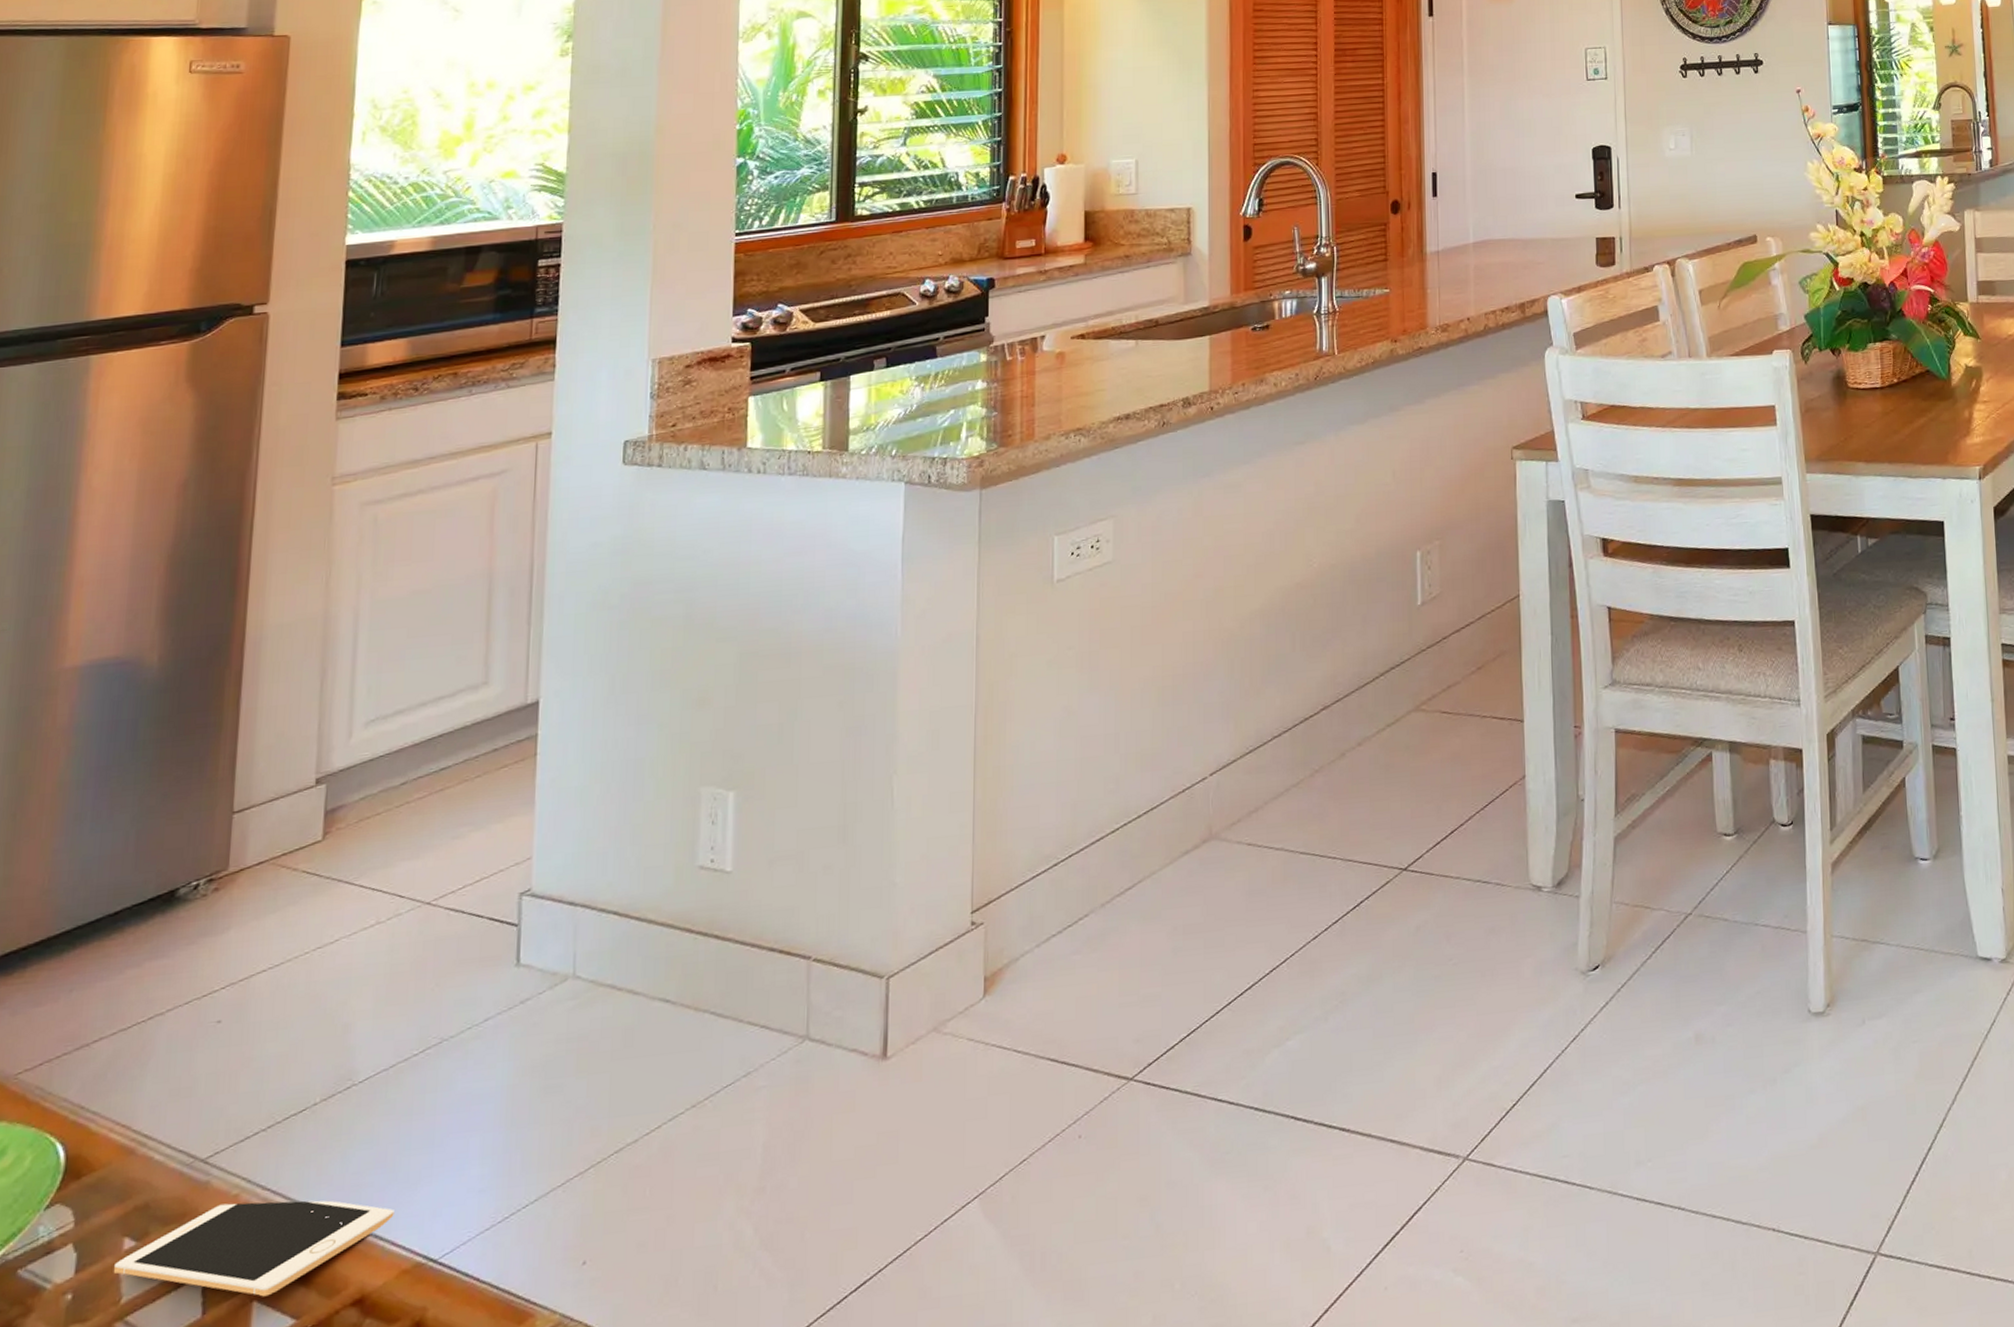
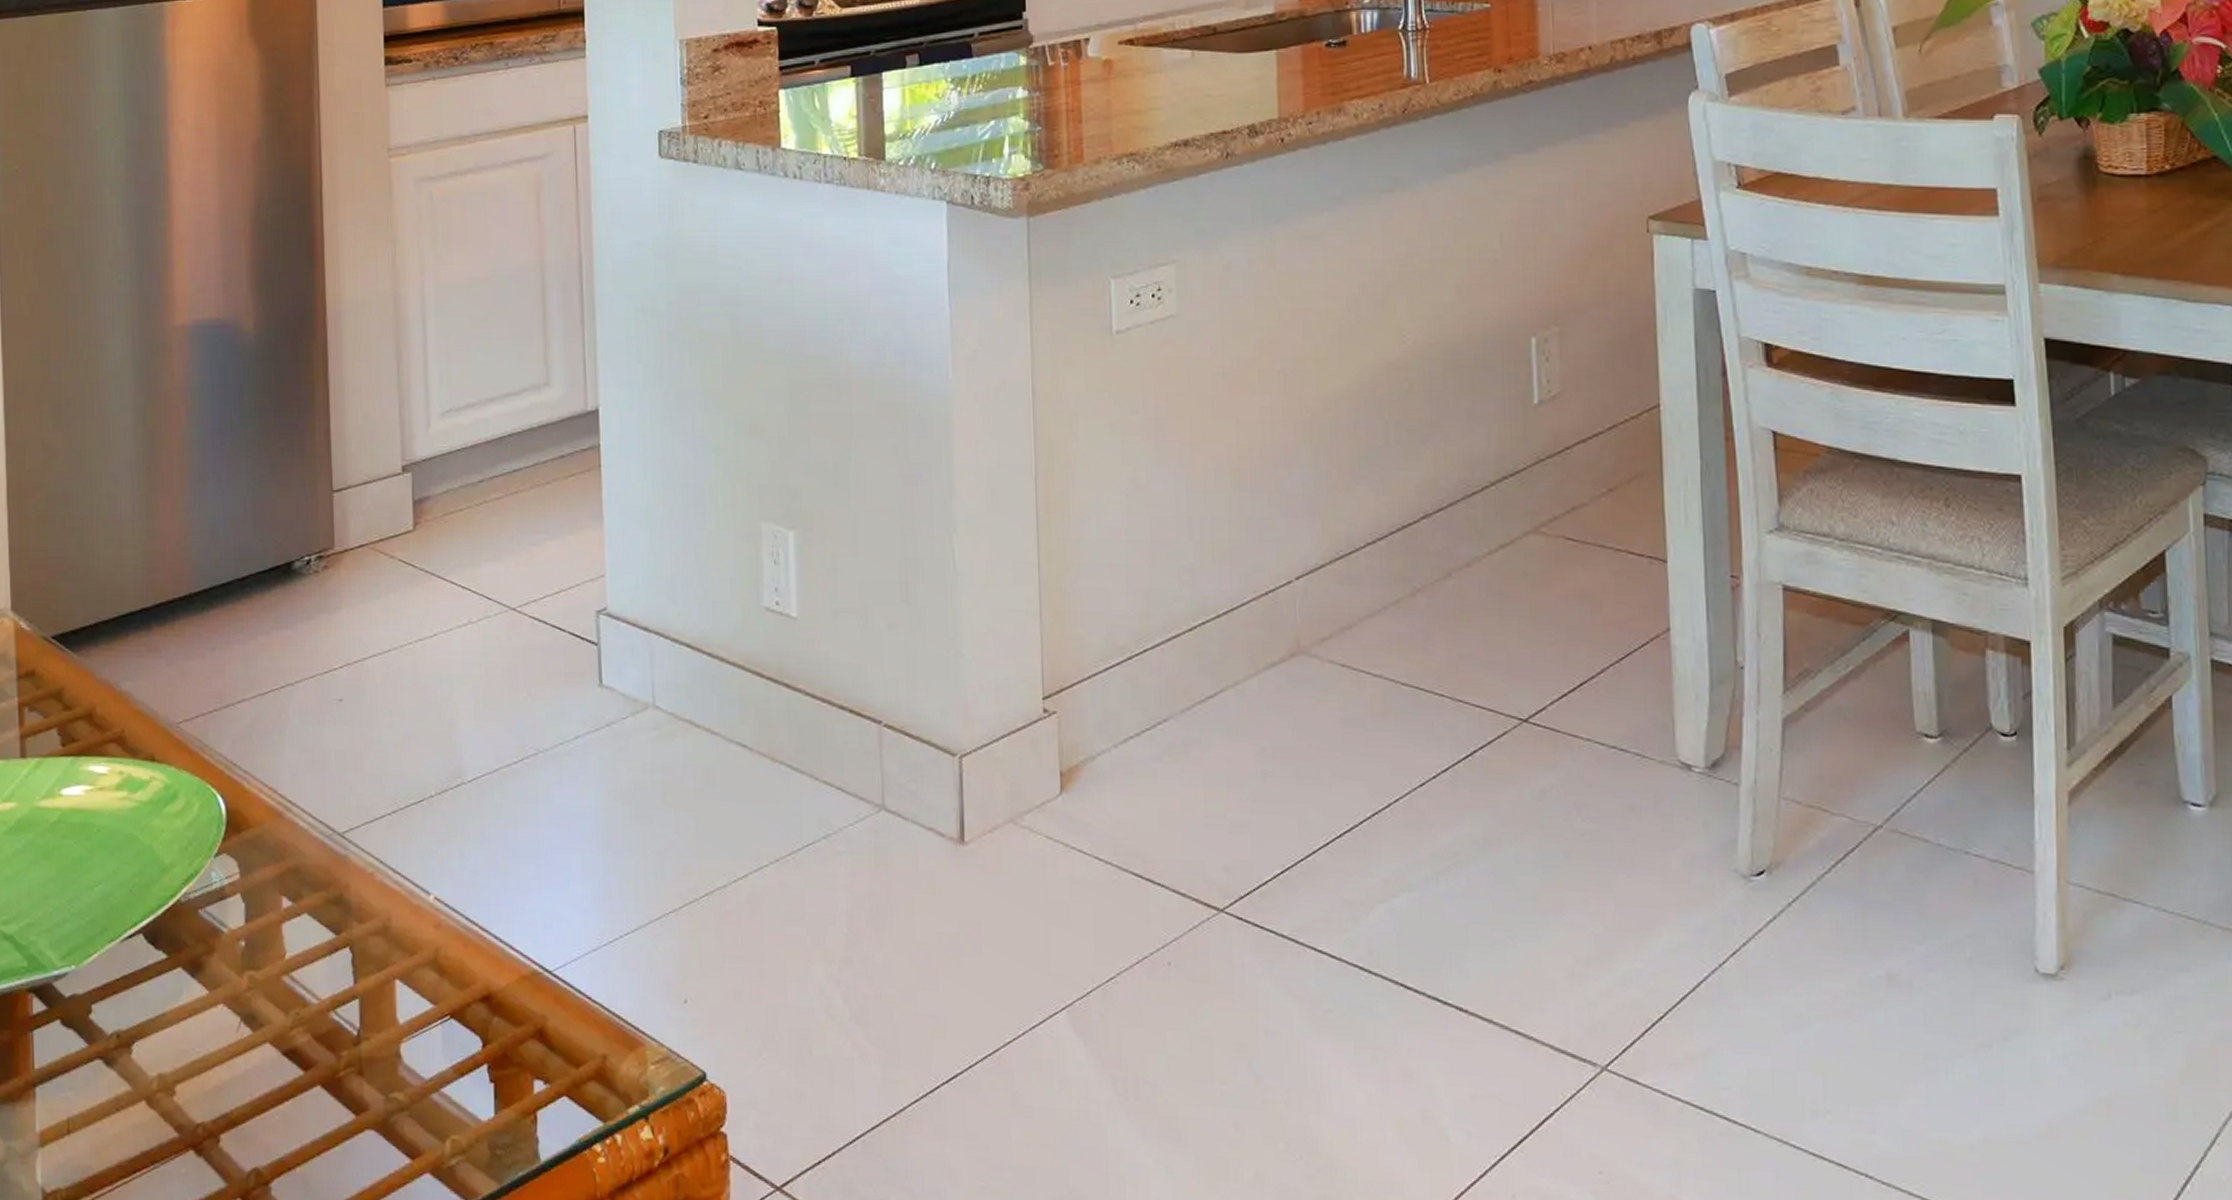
cell phone: present [113,1200,394,1297] -> none [276,880,510,977]

